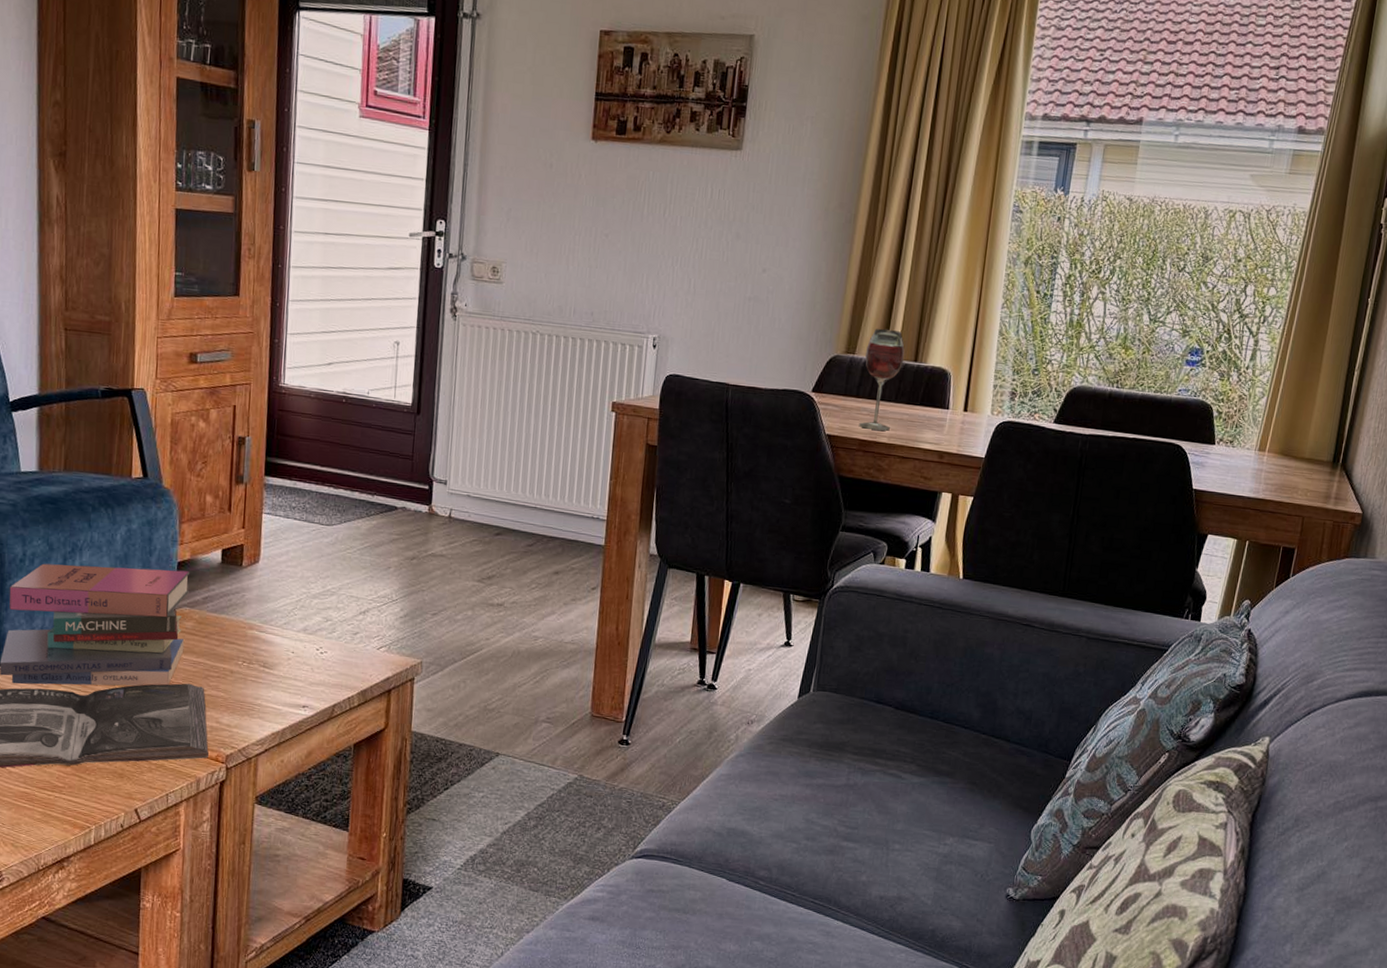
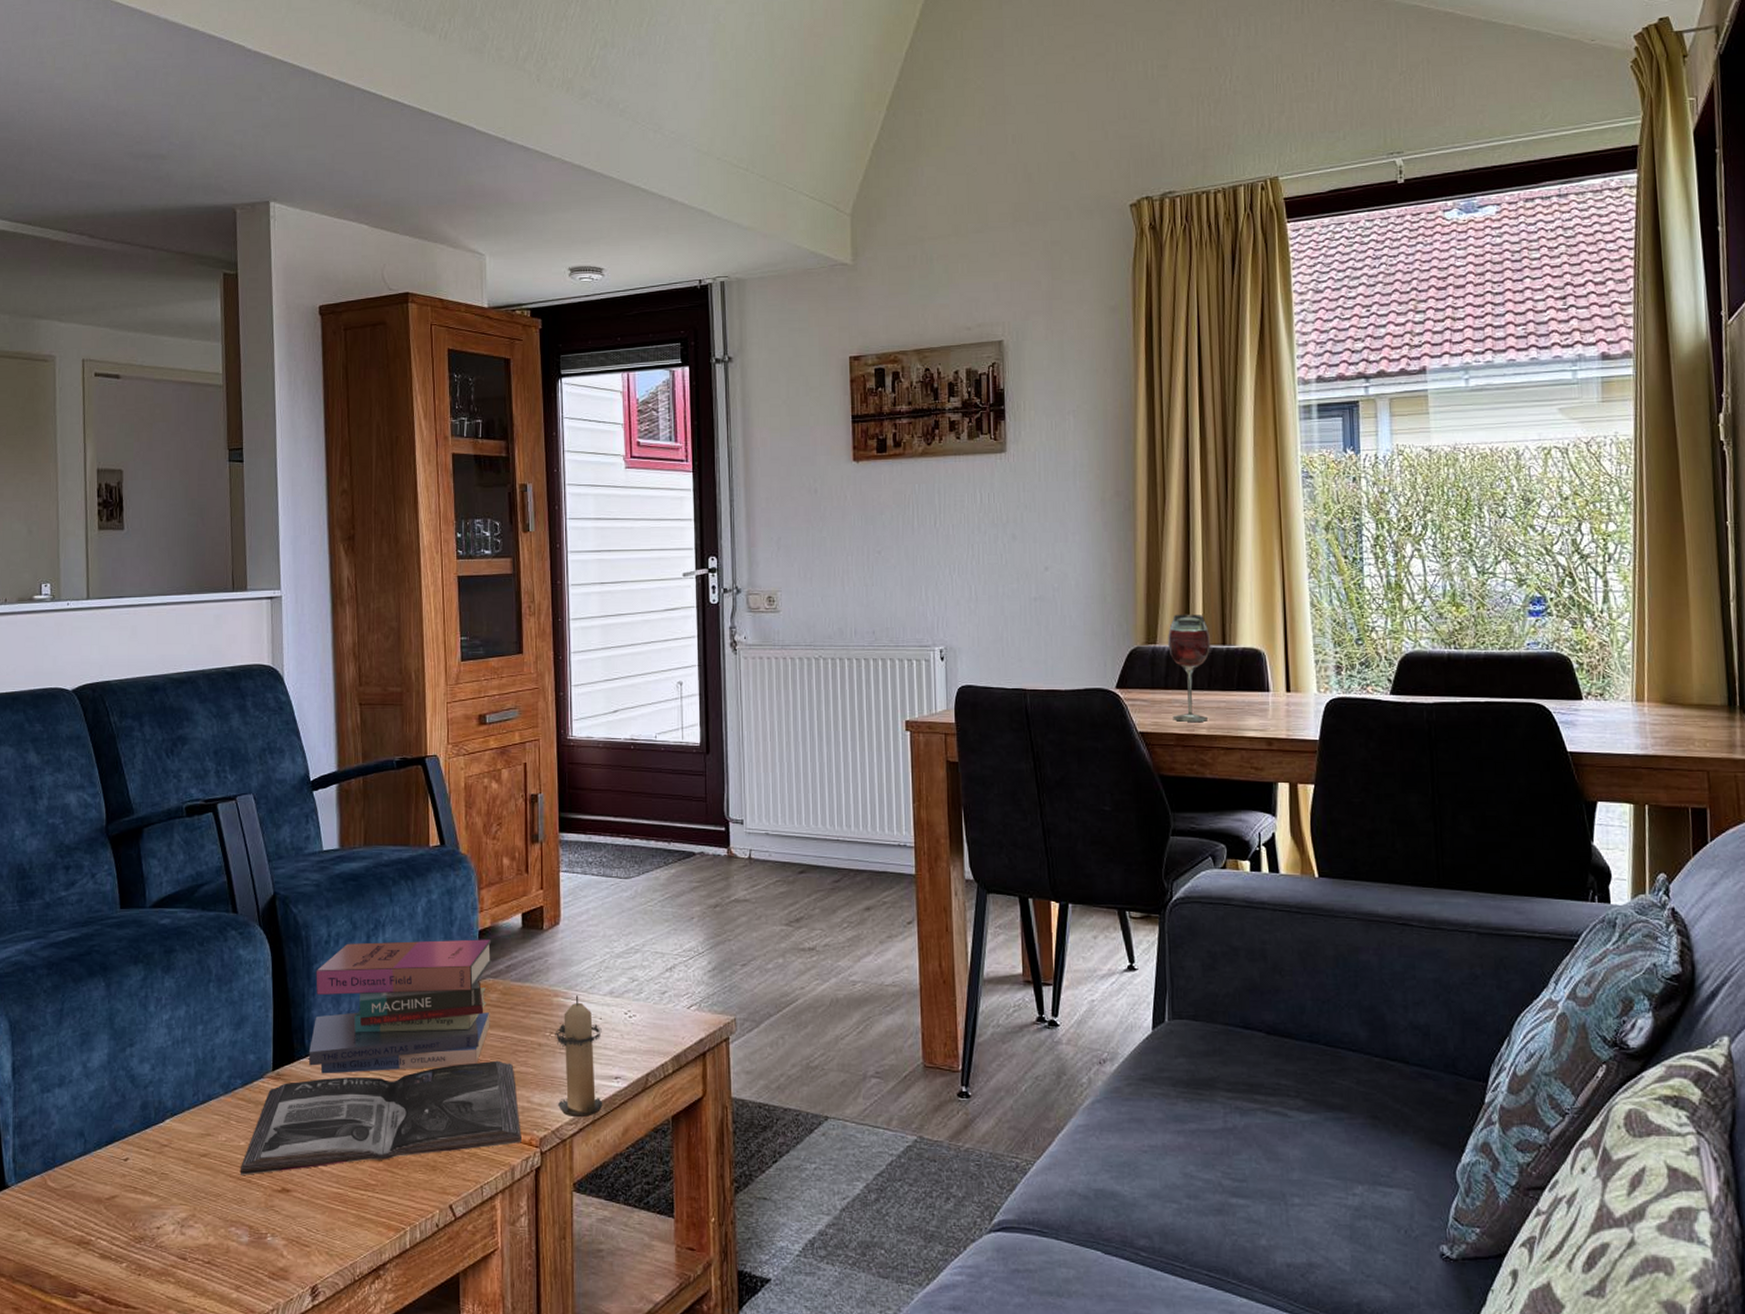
candle: none [246,630,293,740] -> present [555,995,603,1118]

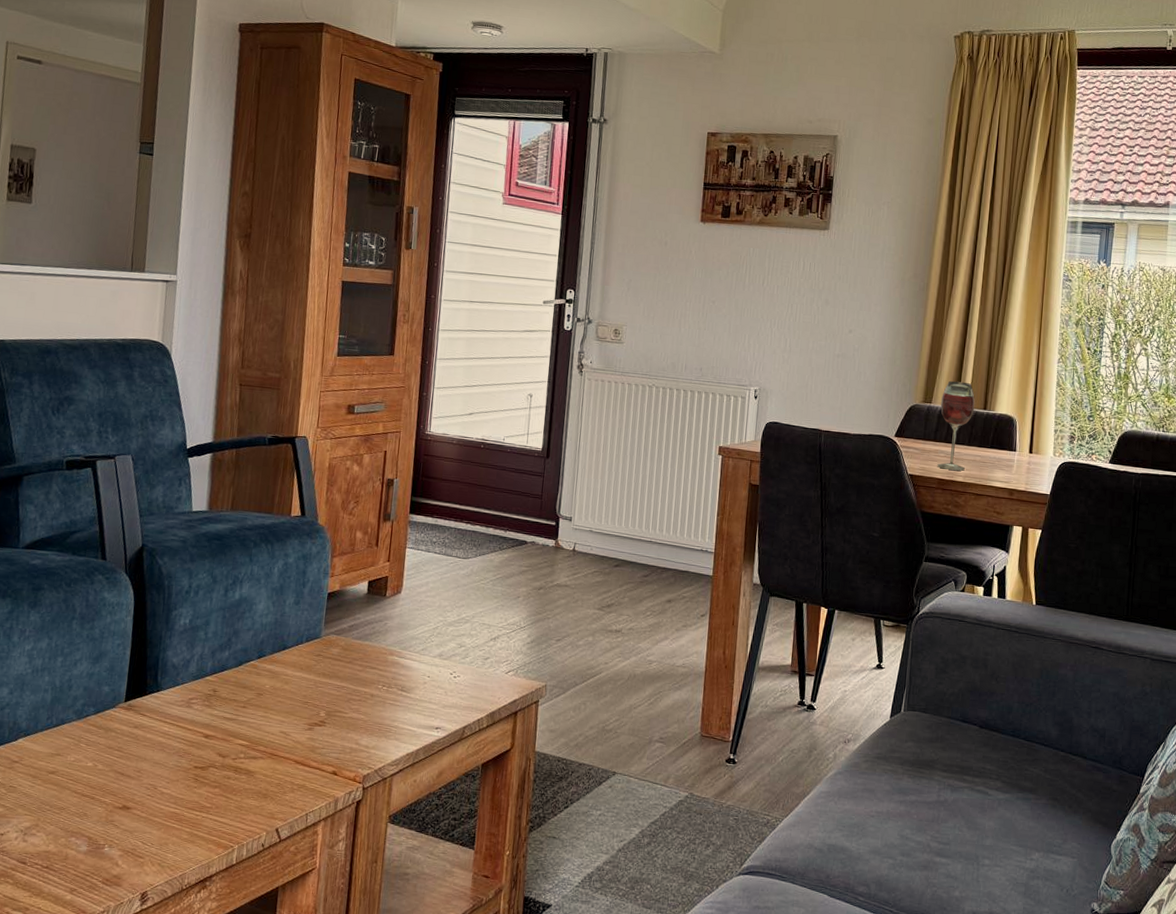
magazine: present [239,1060,521,1175] -> none [84,706,348,793]
books: present [308,939,492,1074] -> none [160,594,339,710]
candle: present [555,995,603,1118] -> none [383,655,429,760]

